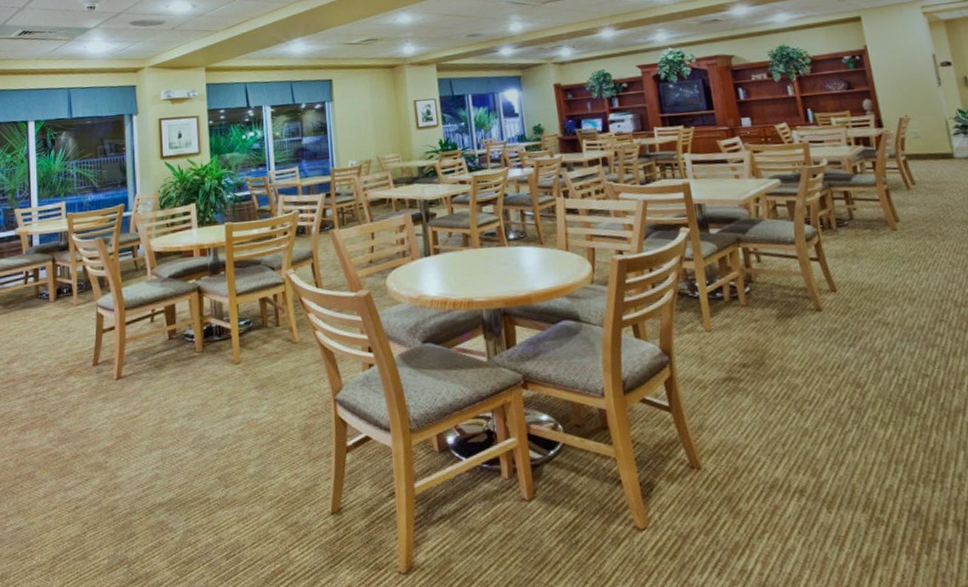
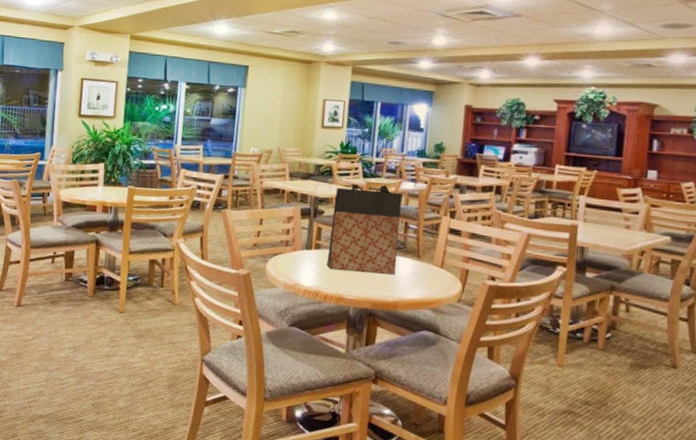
bag: none [444,175,522,274] -> present [326,184,403,275]

